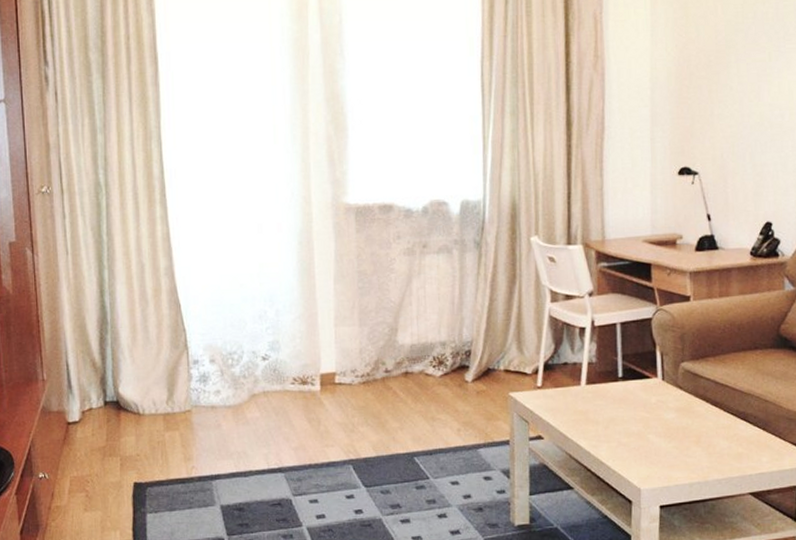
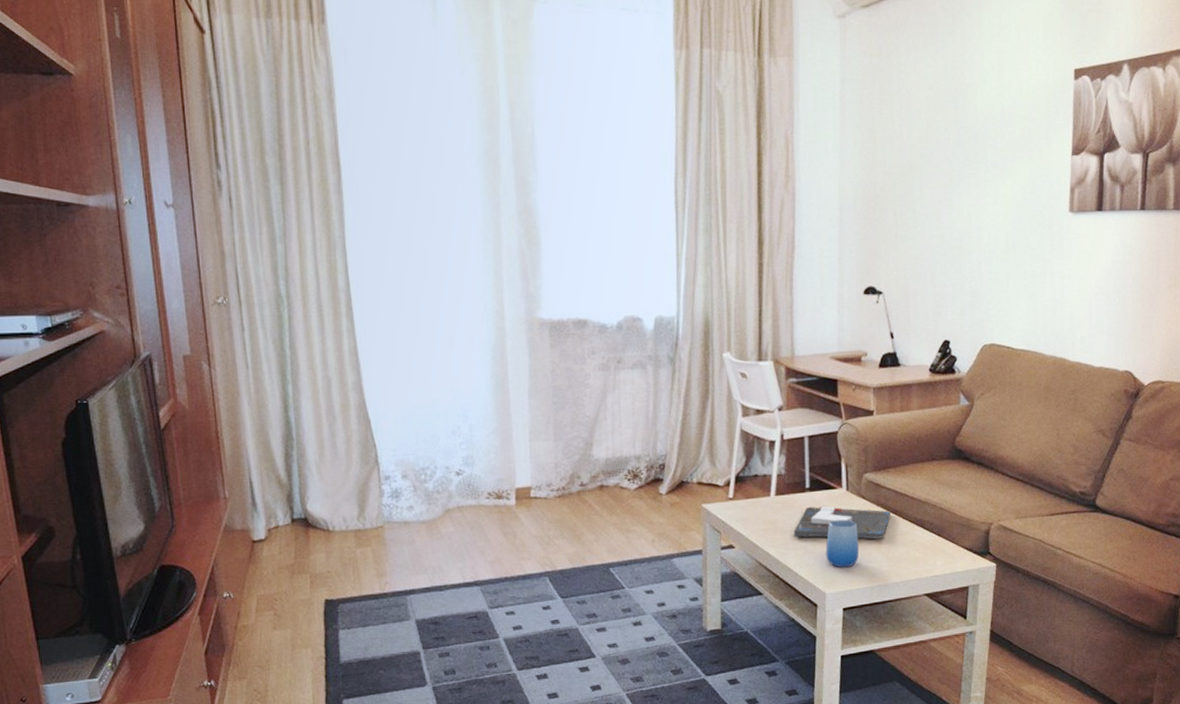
board game: none [605,397,711,433] -> present [793,506,891,539]
cup: none [640,411,677,463] -> present [825,519,860,568]

